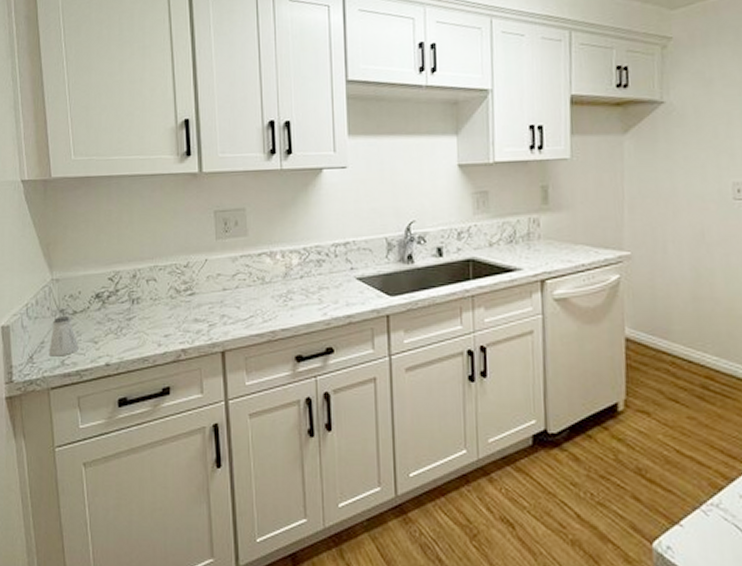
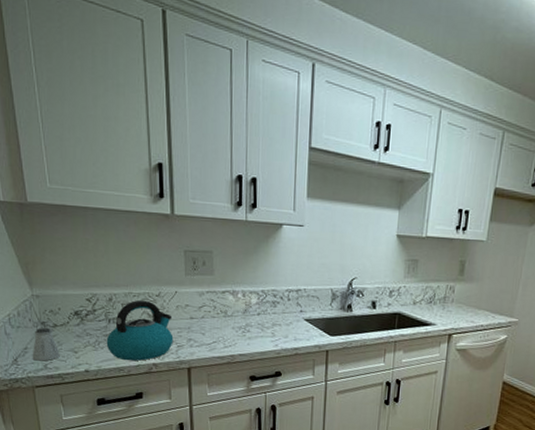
kettle: none [129,273,204,348] -> present [106,300,174,361]

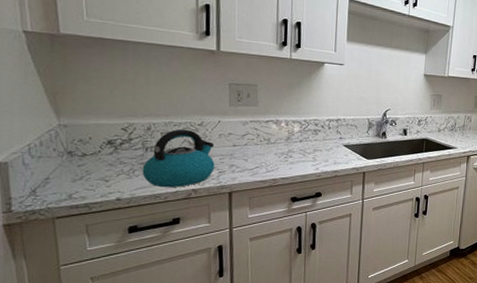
saltshaker: present [32,327,60,361] -> none [54,156,88,191]

